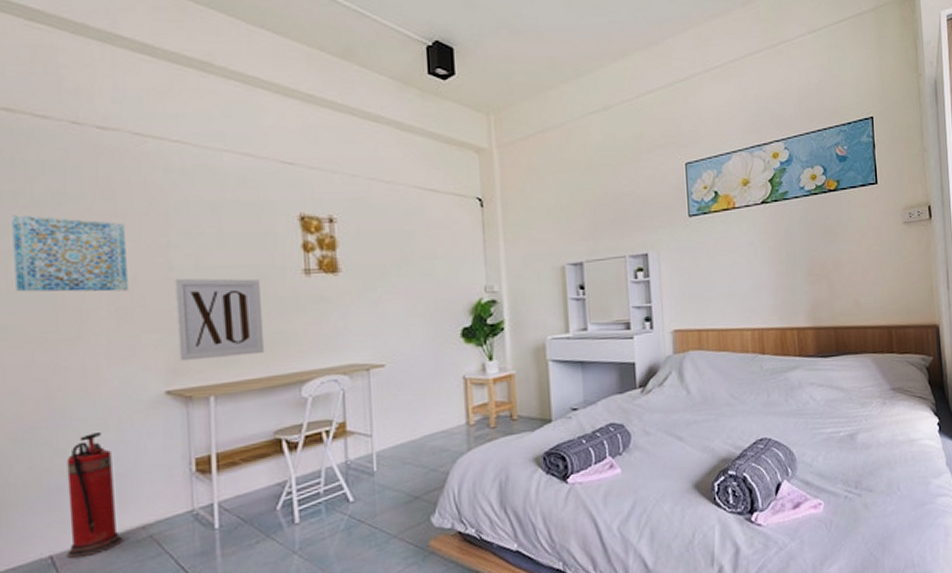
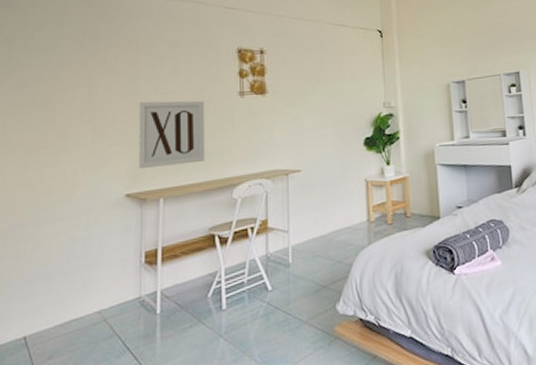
wall art: present [12,215,128,292] -> none [20,55,104,115]
fire extinguisher: present [66,433,124,558] -> none [36,230,84,339]

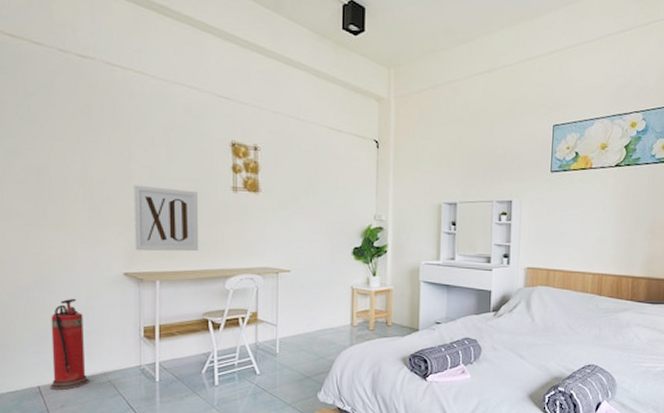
fire extinguisher: none [36,230,84,339] -> present [49,299,91,390]

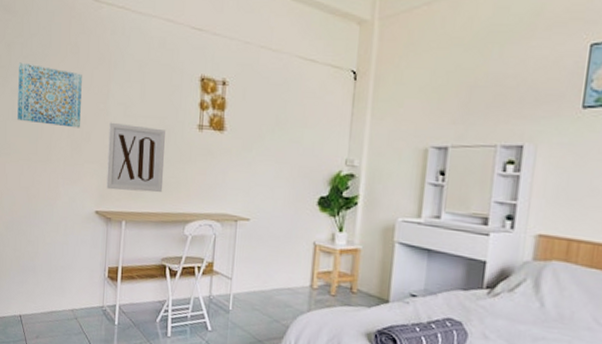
wall art: none [14,122,98,191] -> present [17,62,82,128]
fire extinguisher: present [49,299,91,390] -> none [28,233,61,322]

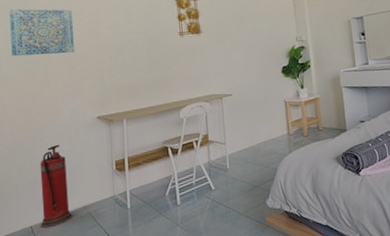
fire extinguisher: none [28,233,61,322] -> present [40,145,74,228]
wall art: present [106,122,165,193] -> none [101,40,156,97]

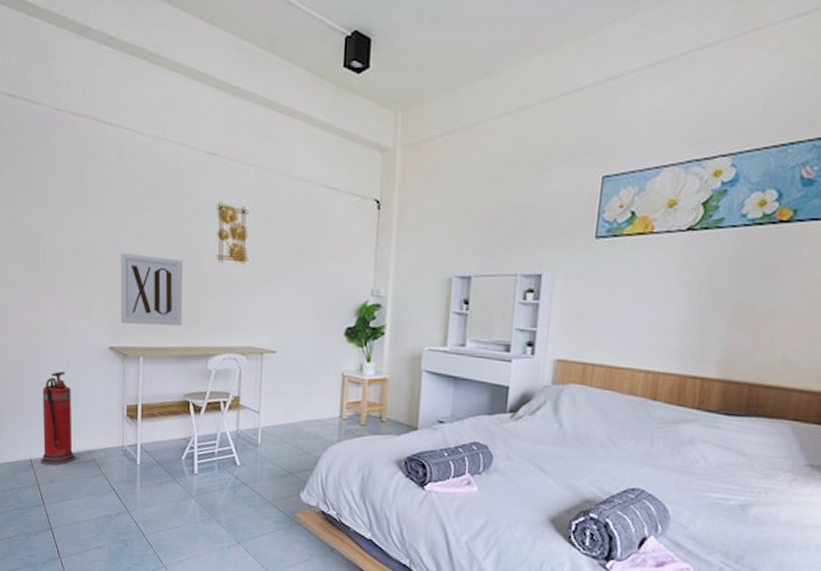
wall art: present [9,8,74,57] -> none [13,187,87,259]
wall art: none [101,40,156,97] -> present [120,252,183,327]

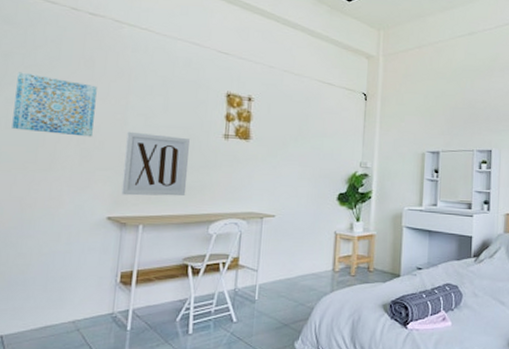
wall art: none [13,187,87,259] -> present [12,72,97,137]
fire extinguisher: present [40,372,77,465] -> none [12,243,60,339]

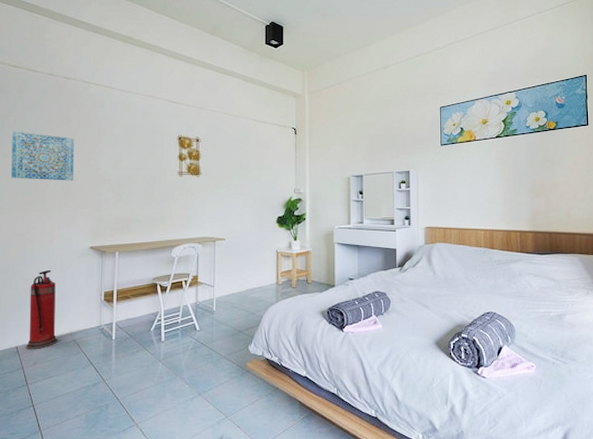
fire extinguisher: none [12,243,60,339] -> present [25,270,59,349]
wall art: present [121,131,190,196] -> none [100,174,151,228]

